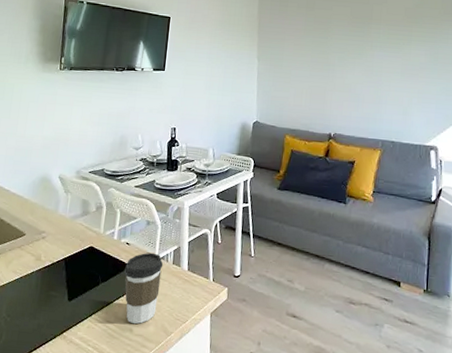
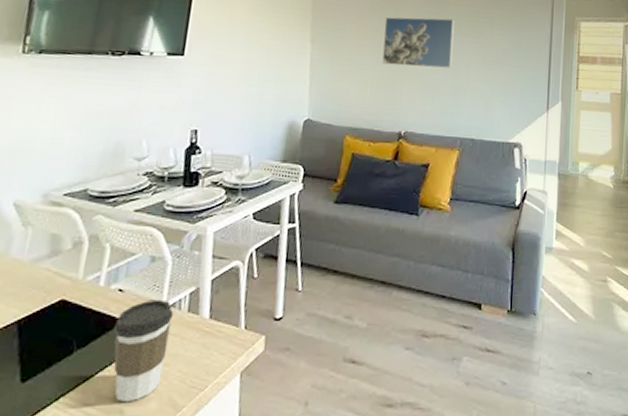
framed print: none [315,36,377,80] -> present [382,16,455,68]

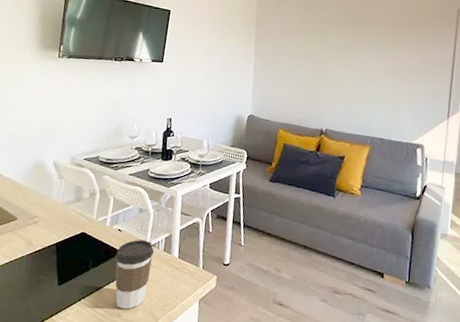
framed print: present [382,16,455,68] -> none [309,35,370,79]

